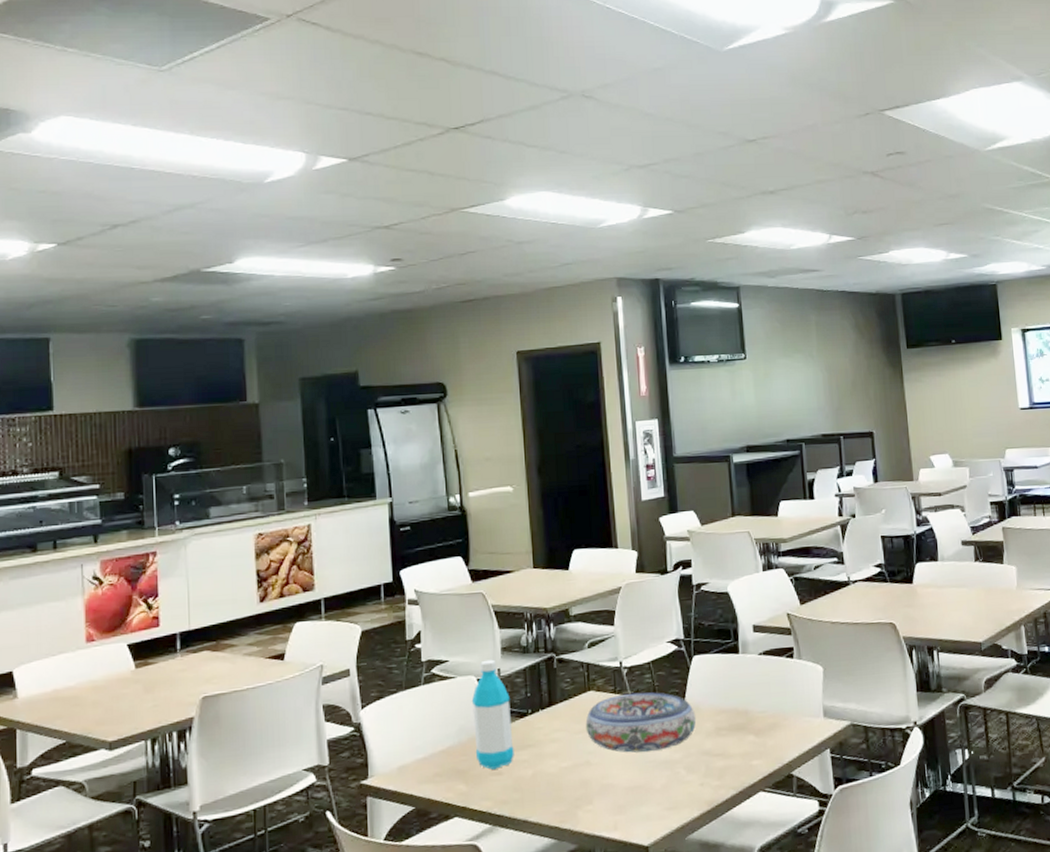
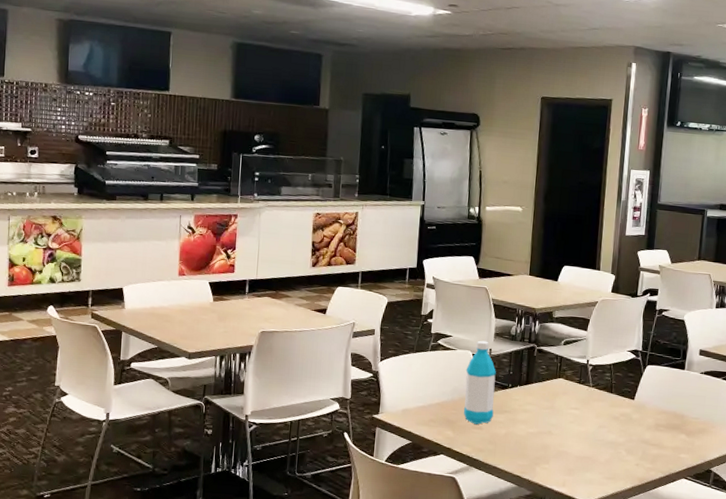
bowl: present [585,692,697,753] -> none [552,385,642,433]

